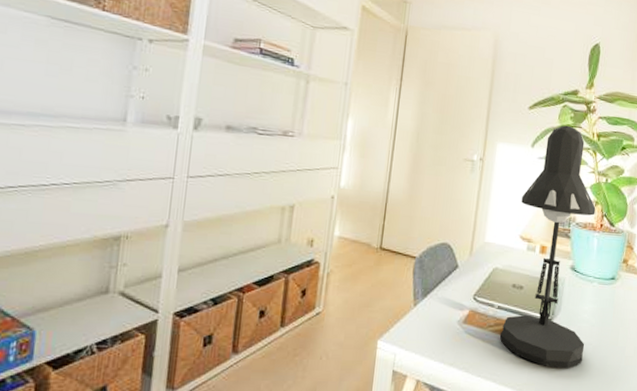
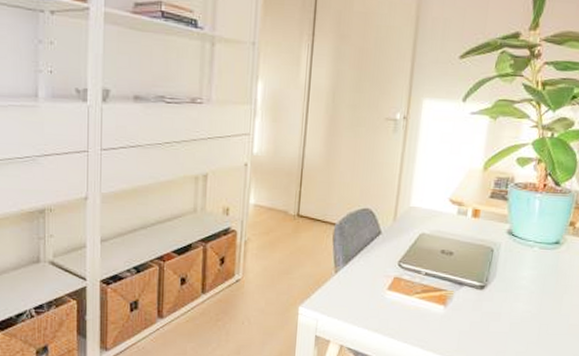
desk lamp: present [499,125,596,368] -> none [427,74,539,335]

